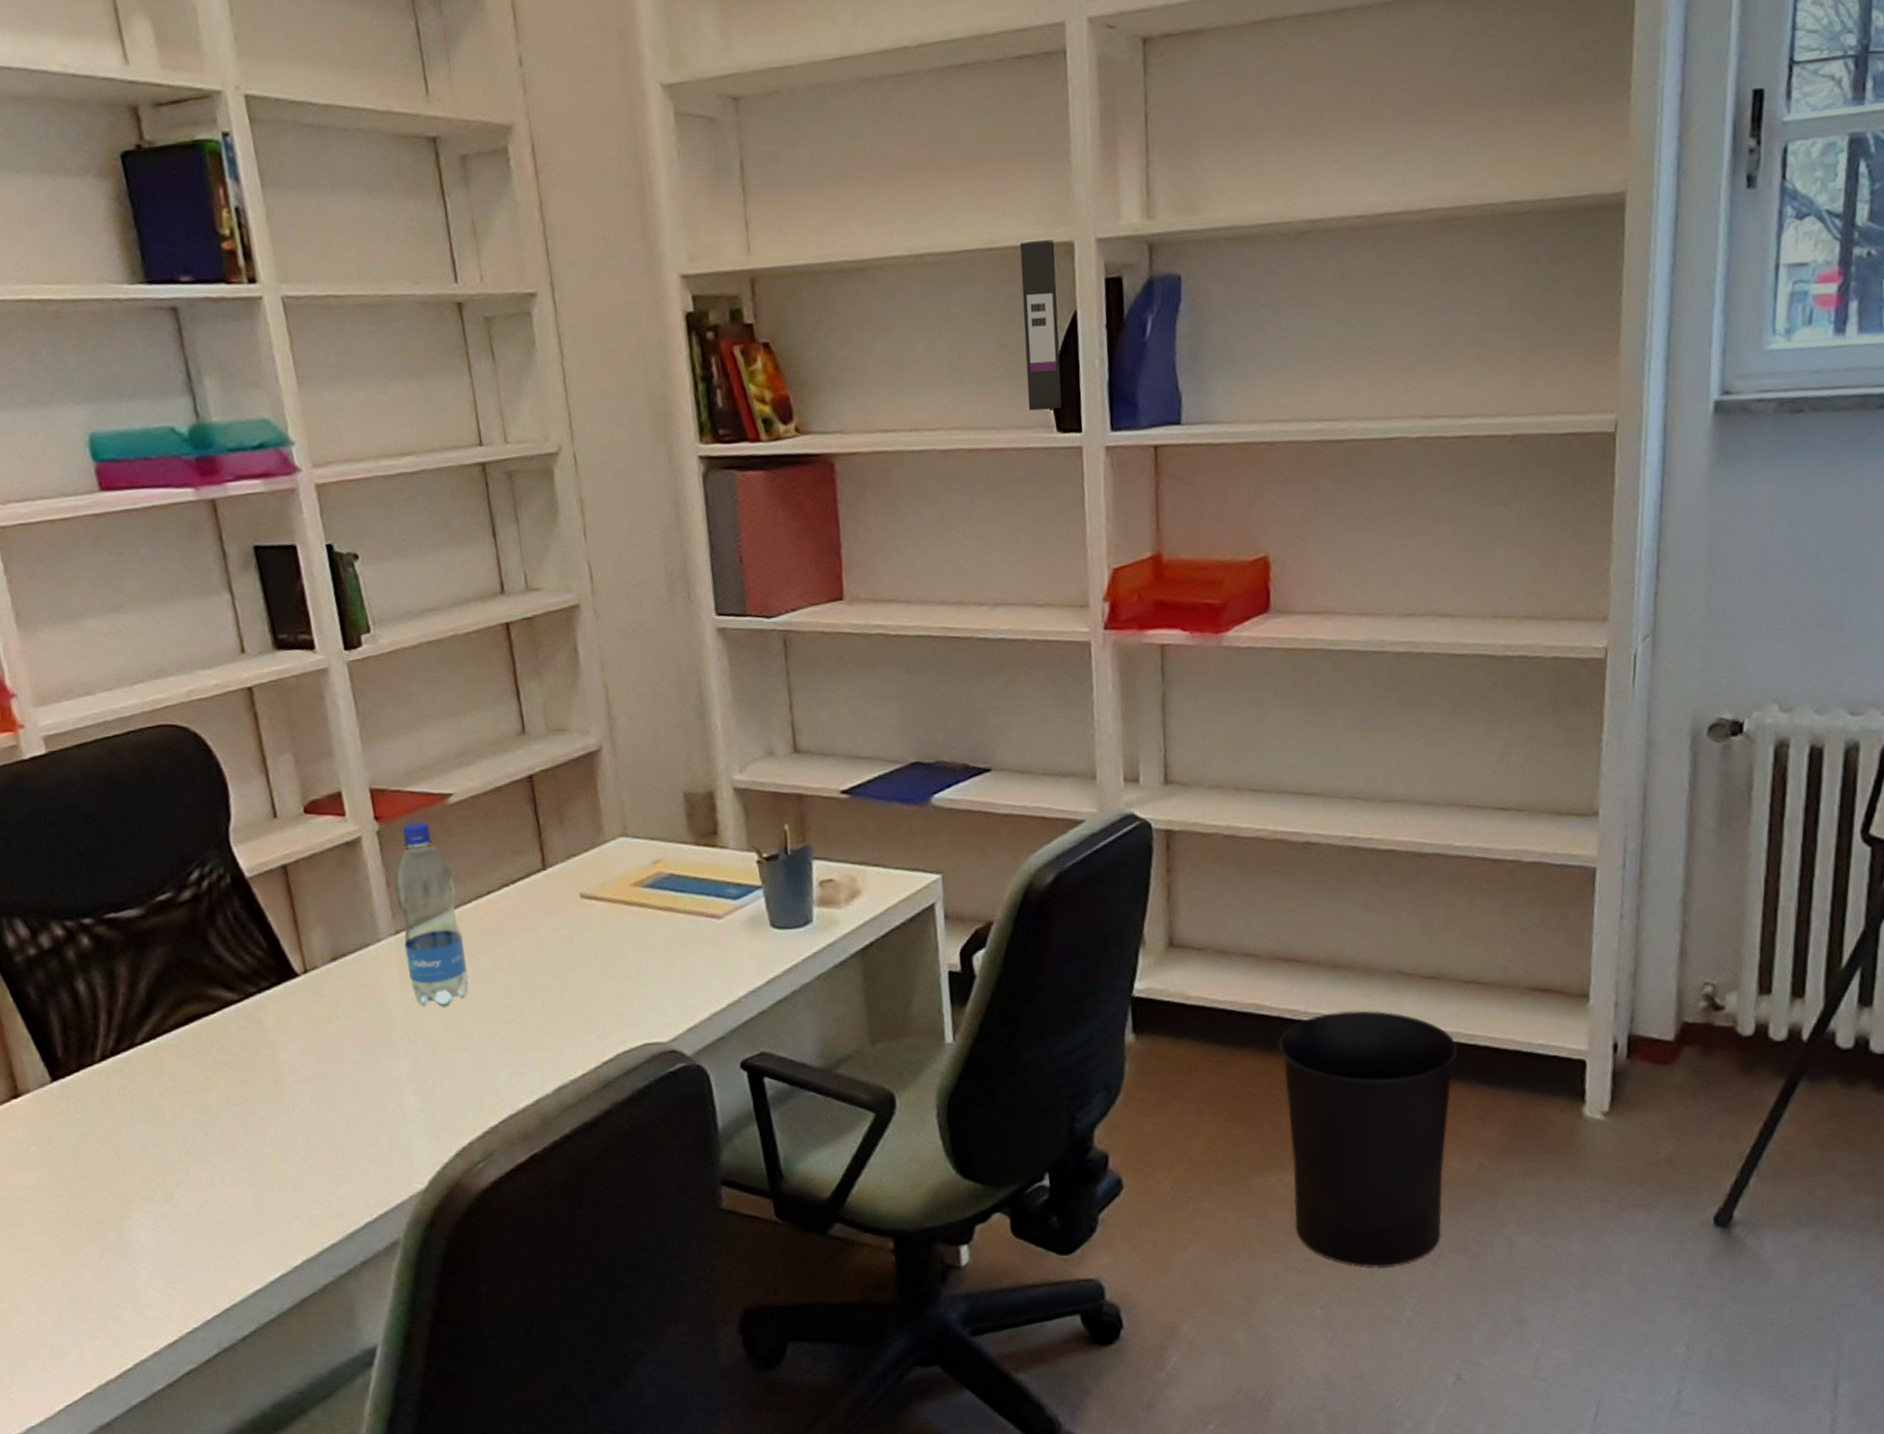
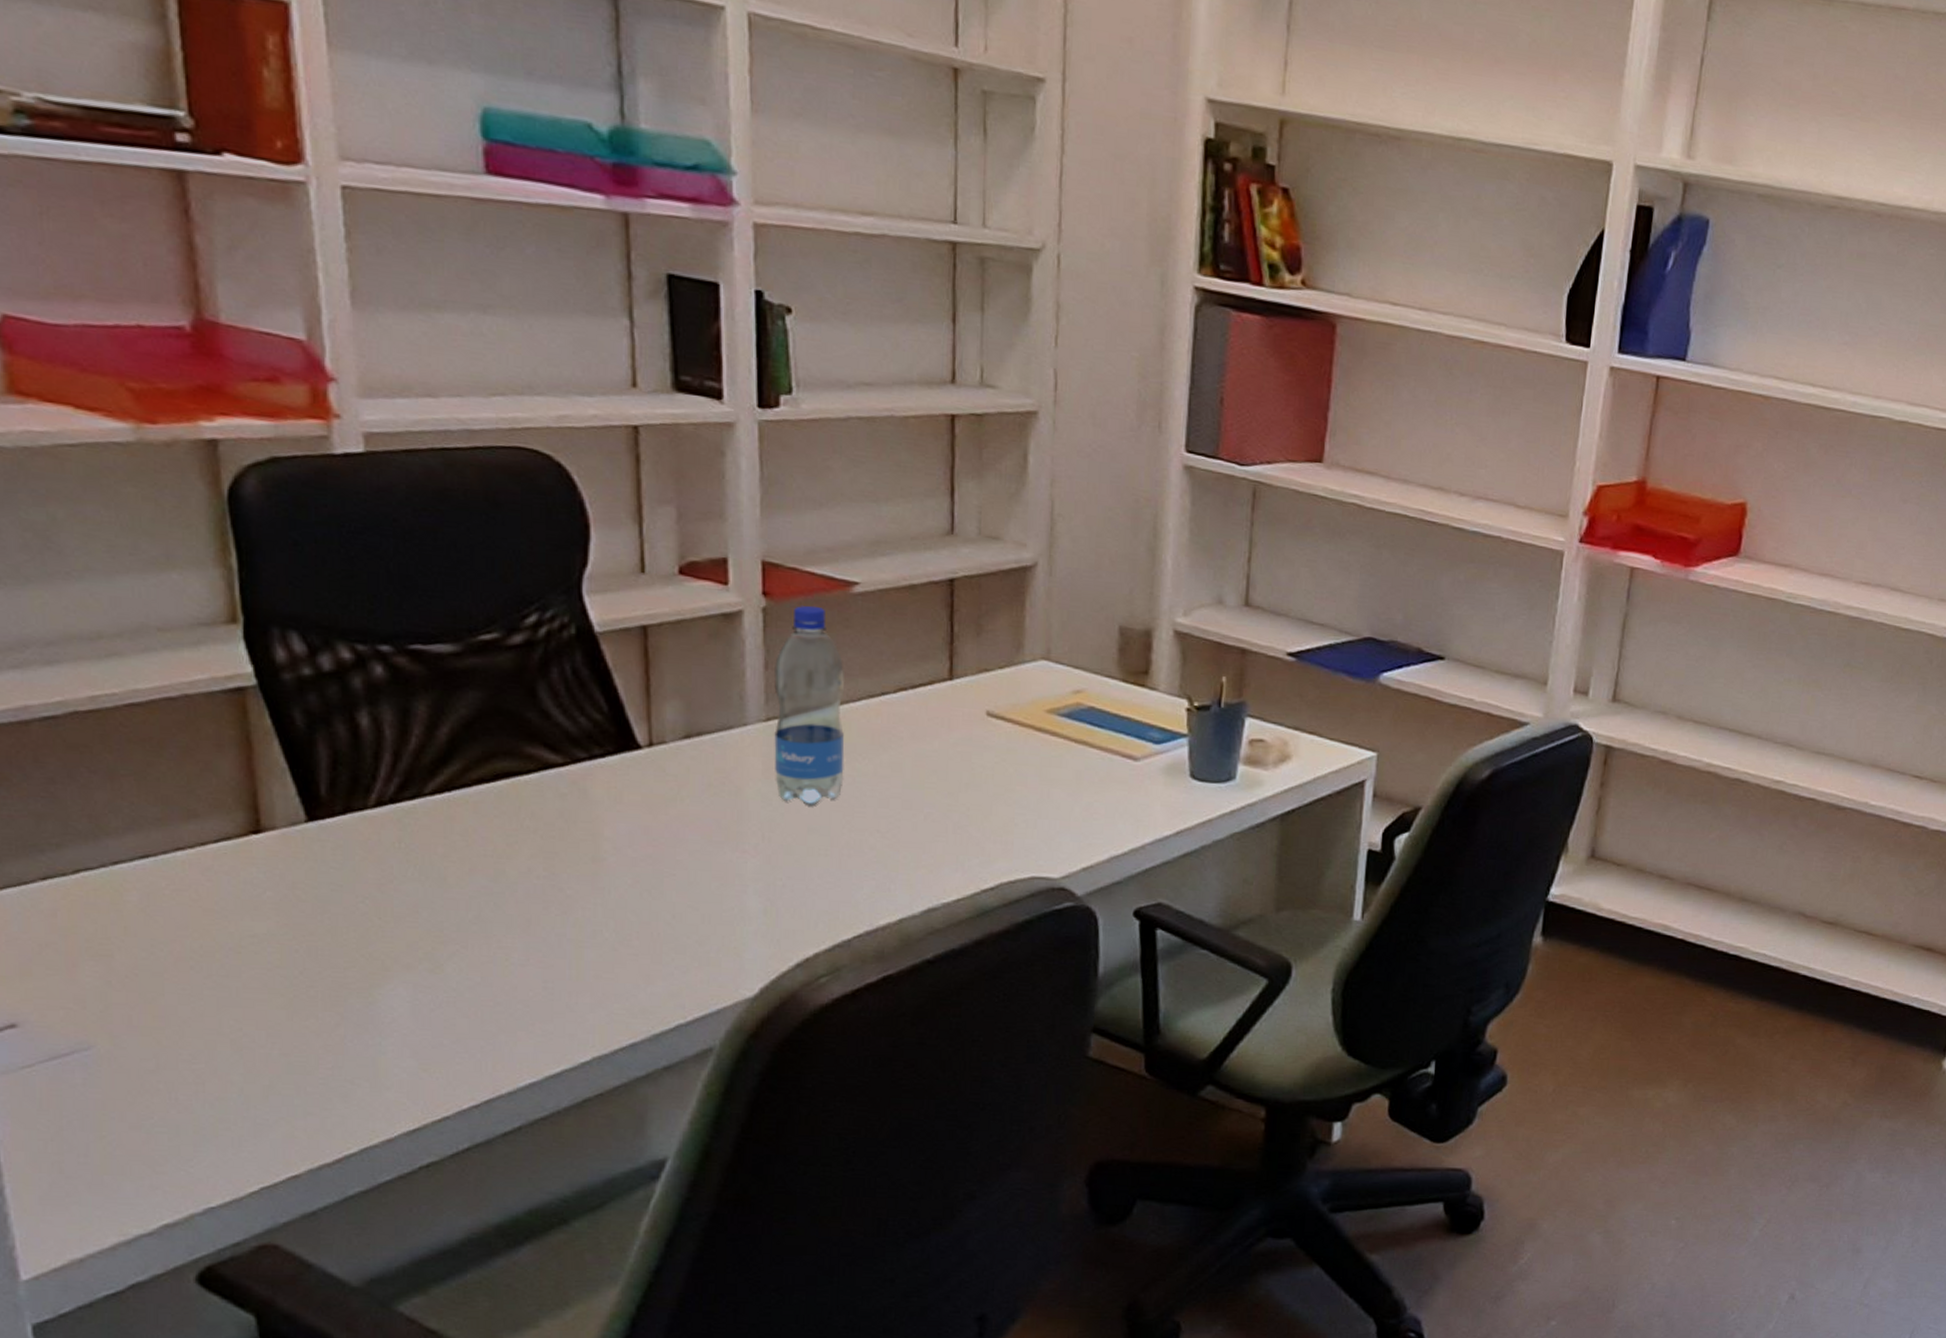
binder: present [1019,241,1063,411] -> none [1541,151,1594,321]
waste bin: present [1279,1010,1459,1267] -> none [1665,942,1843,1186]

